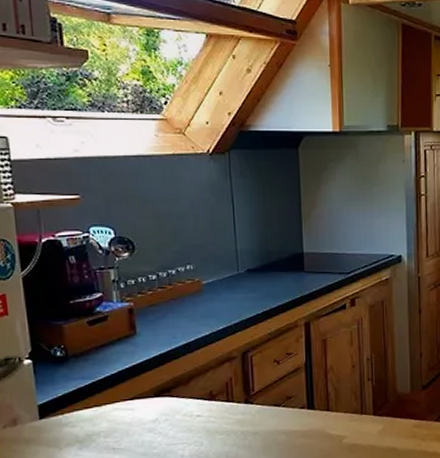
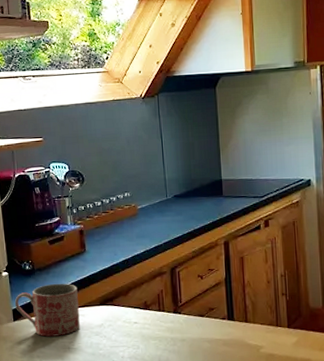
mug: none [41,372,129,437] -> present [15,283,80,337]

